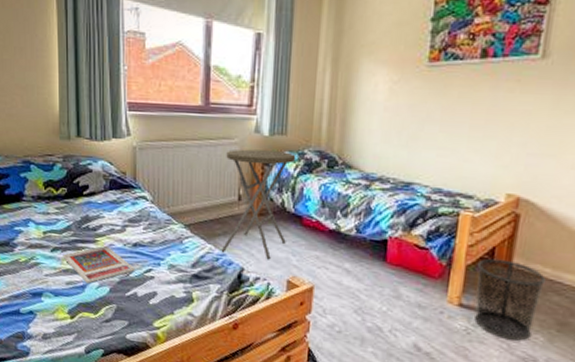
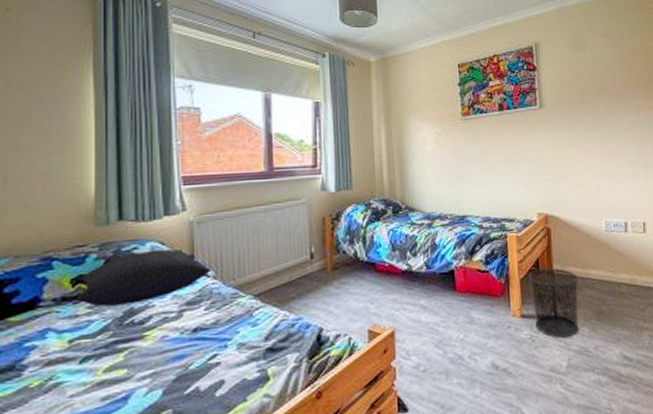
pillow: none [47,168,150,212] -> present [75,249,212,307]
comic book: present [63,246,135,283] -> none [96,340,196,392]
side table: present [221,149,296,260] -> none [294,204,363,318]

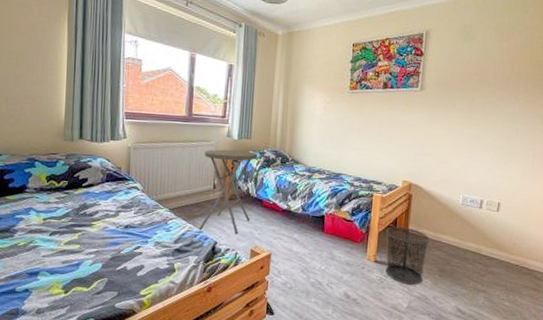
pillow: present [75,249,212,307] -> none [49,164,141,201]
side table: none [294,204,363,318] -> present [199,149,258,235]

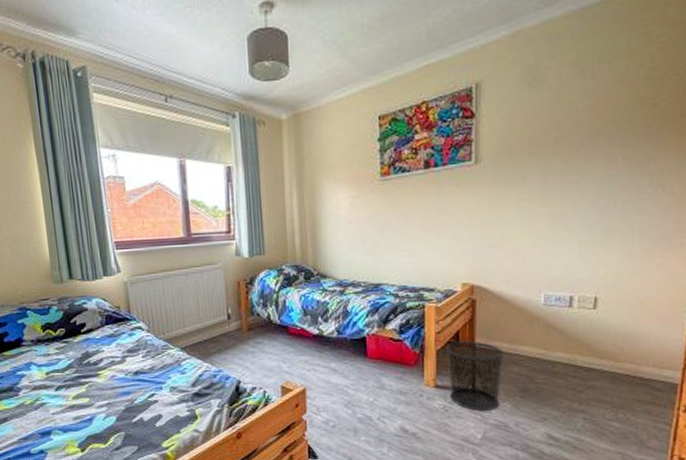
side table: present [199,149,258,235] -> none [212,270,276,370]

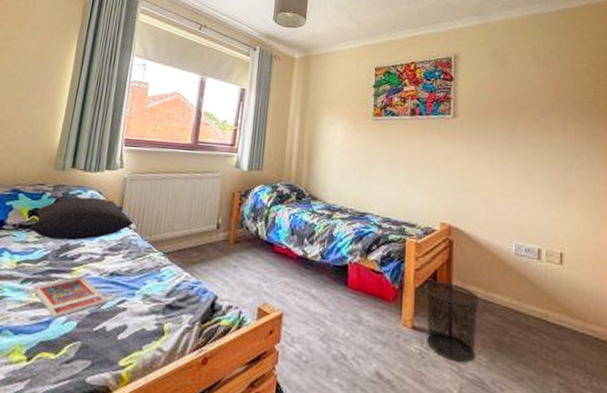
pillow: none [46,305,146,349] -> present [28,197,134,241]
comic book: none [67,378,139,416] -> present [32,276,108,318]

